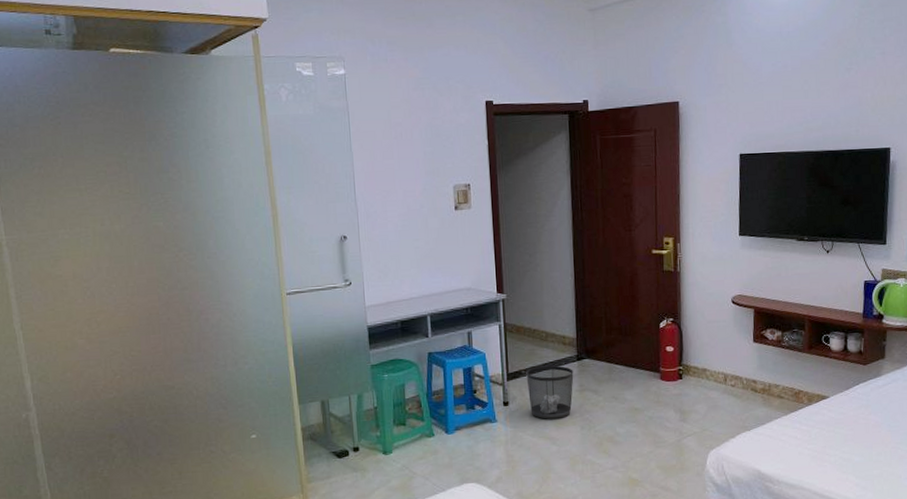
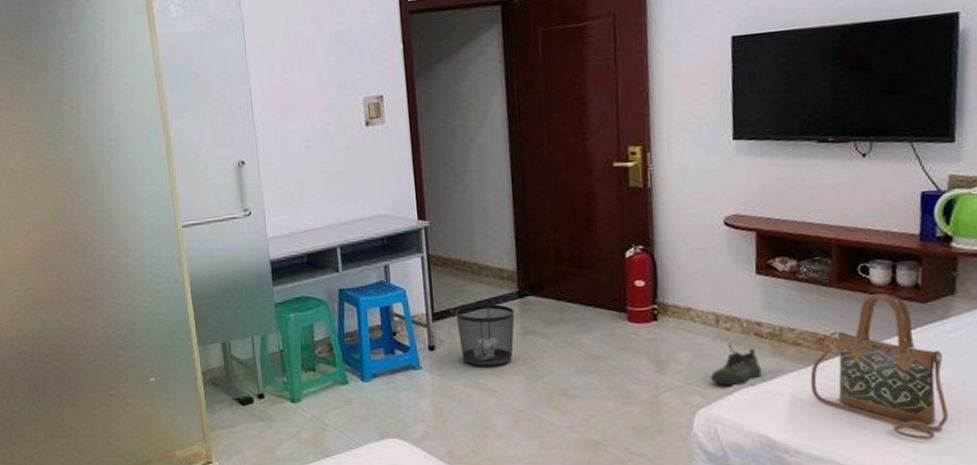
shoe: none [719,396,756,431] -> present [710,342,762,386]
handbag: none [789,357,879,469] -> present [810,292,948,441]

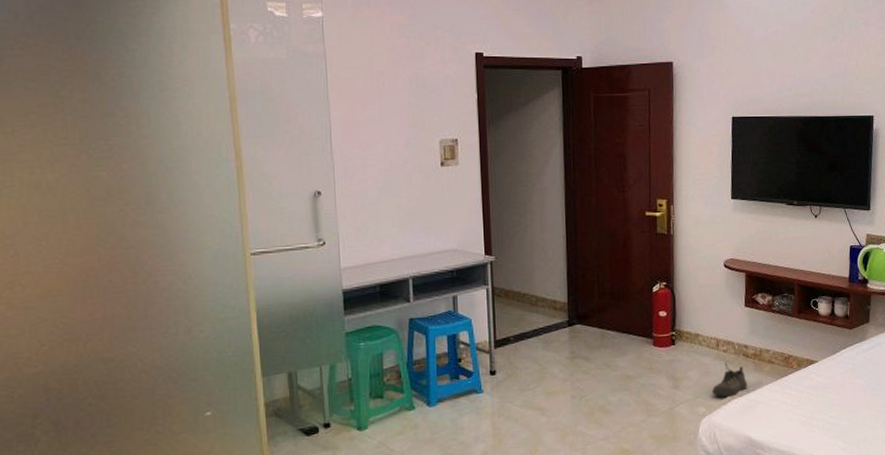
waste bin: present [455,303,515,367] -> none [514,331,565,389]
handbag: present [810,292,948,441] -> none [779,321,864,434]

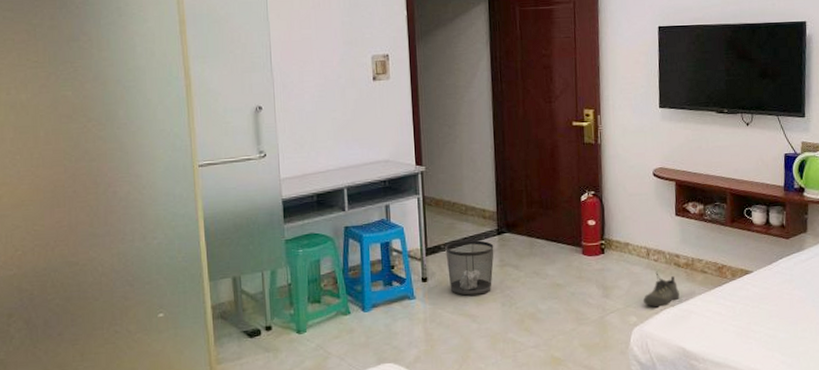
waste bin: none [514,331,565,389] -> present [445,239,494,296]

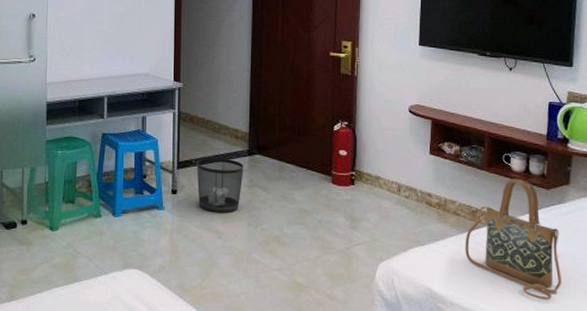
shoe: present [643,271,680,307] -> none [391,208,429,245]
handbag: none [713,231,804,346] -> present [465,178,562,301]

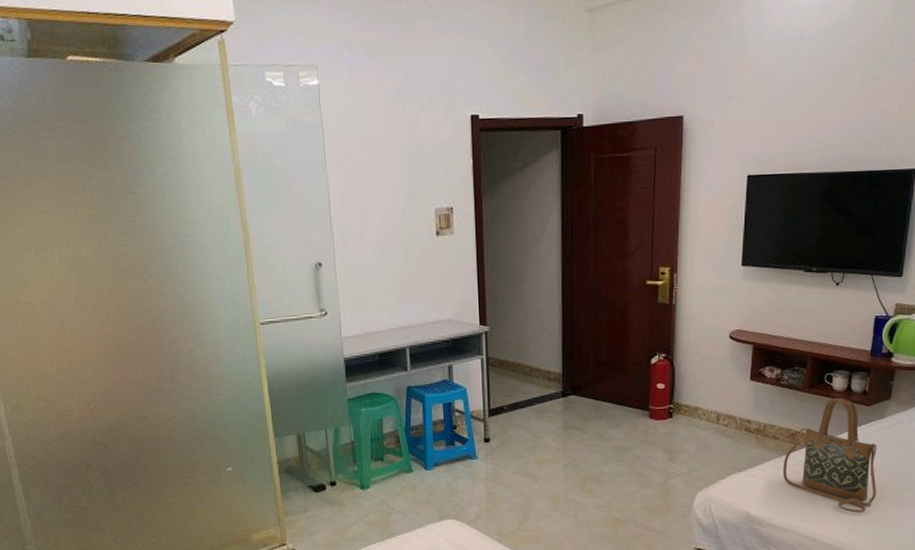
waste bin: present [196,157,244,212] -> none [508,401,558,457]

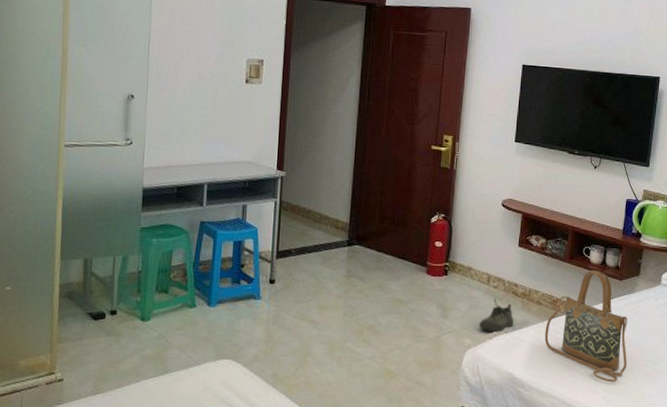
shoe: none [709,436,748,472] -> present [478,298,514,333]

